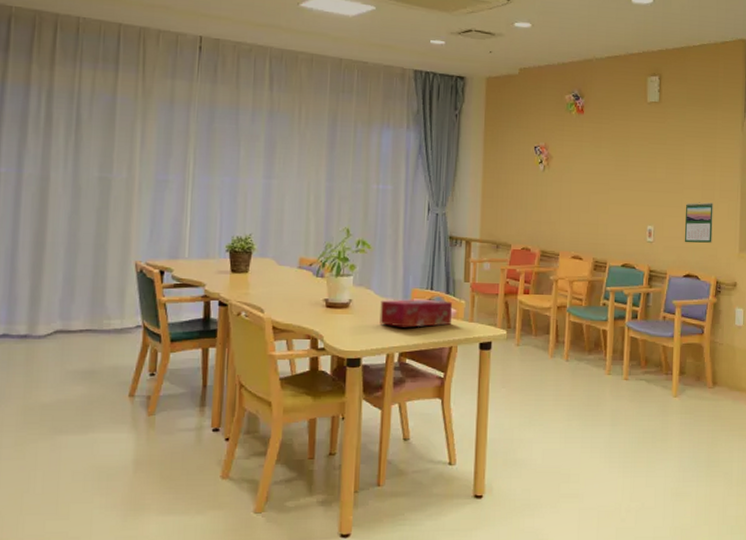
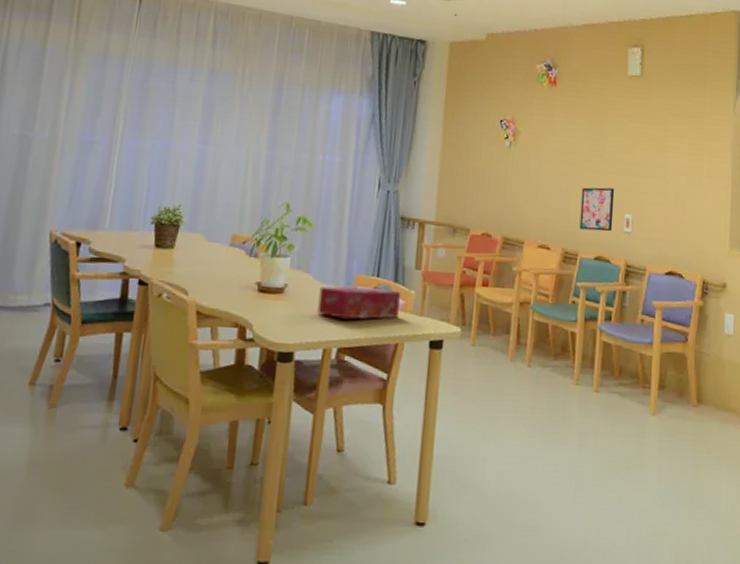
wall art: none [607,203,638,242] -> present [579,187,615,232]
calendar: present [684,202,713,243] -> none [666,189,701,237]

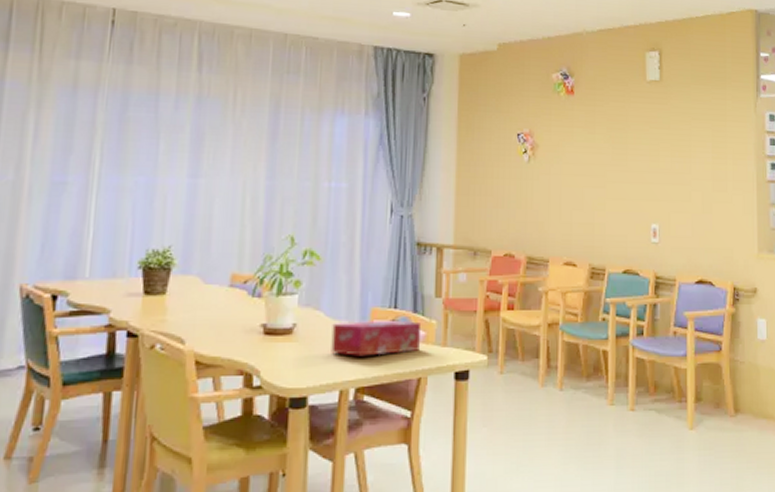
wall art: present [579,187,615,232] -> none [605,198,640,244]

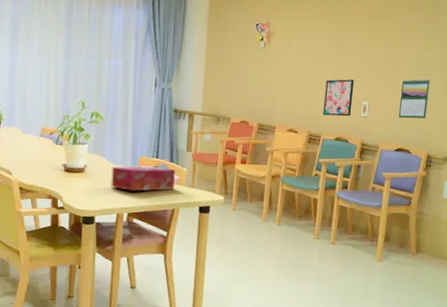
wall art: none [605,198,640,244] -> present [323,79,355,117]
calendar: none [694,195,727,243] -> present [398,78,431,119]

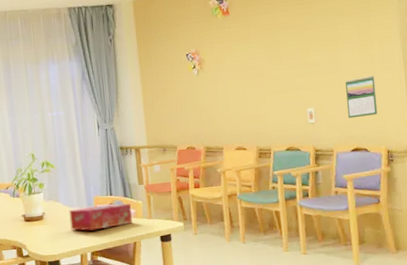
wall art: present [323,79,355,117] -> none [266,89,298,129]

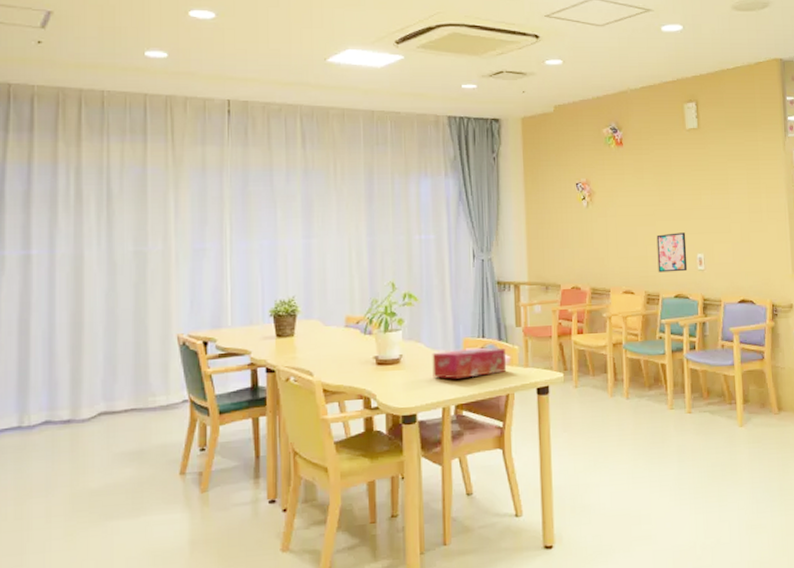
wall art: none [266,89,298,129] -> present [656,232,688,273]
calendar: present [345,75,378,119] -> none [734,225,764,268]

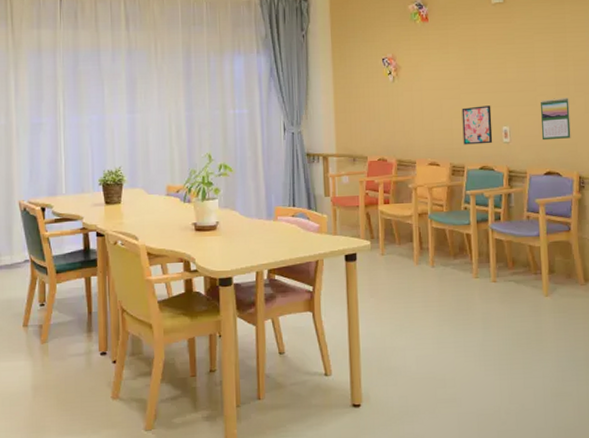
tissue box: present [432,347,506,379] -> none [246,215,315,245]
calendar: none [734,225,764,268] -> present [541,98,571,141]

